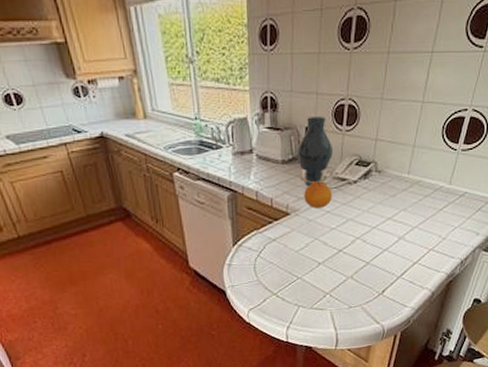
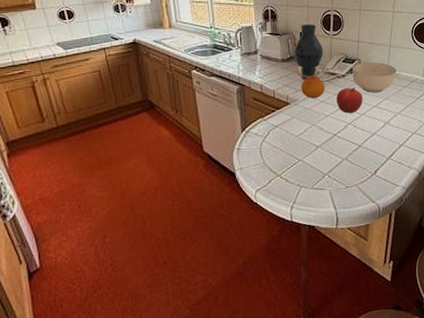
fruit: none [345,196,376,226] -> present [336,88,363,113]
bowl: none [365,165,419,203] -> present [351,62,397,93]

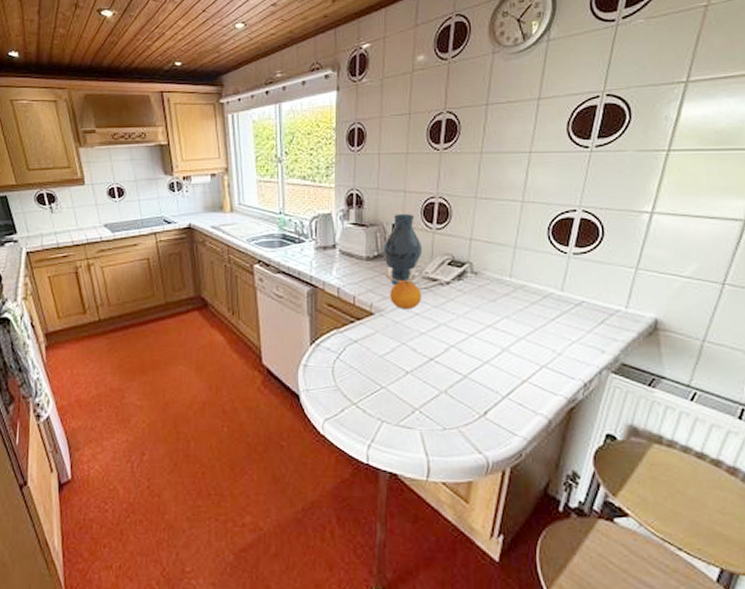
fruit: present [336,88,363,113] -> none [437,299,473,332]
bowl: present [351,62,397,93] -> none [459,267,523,308]

